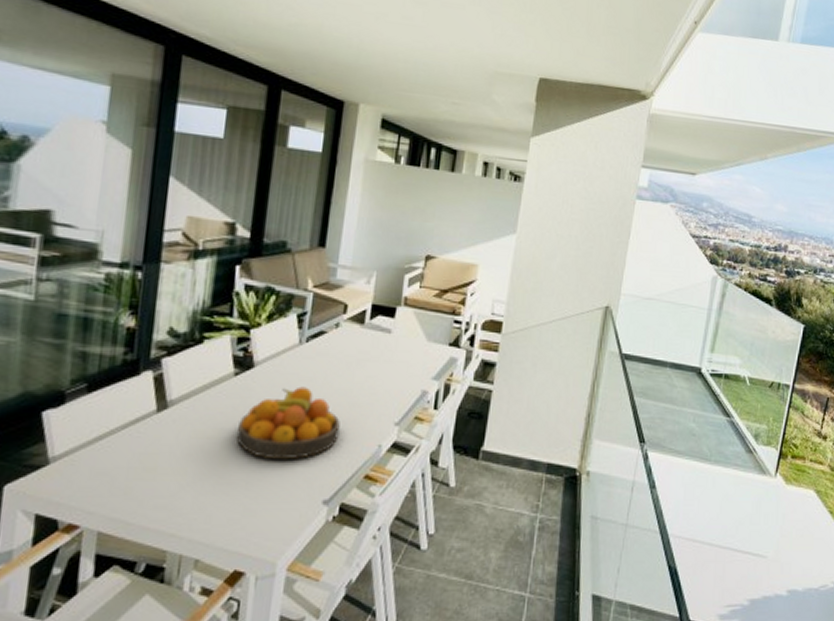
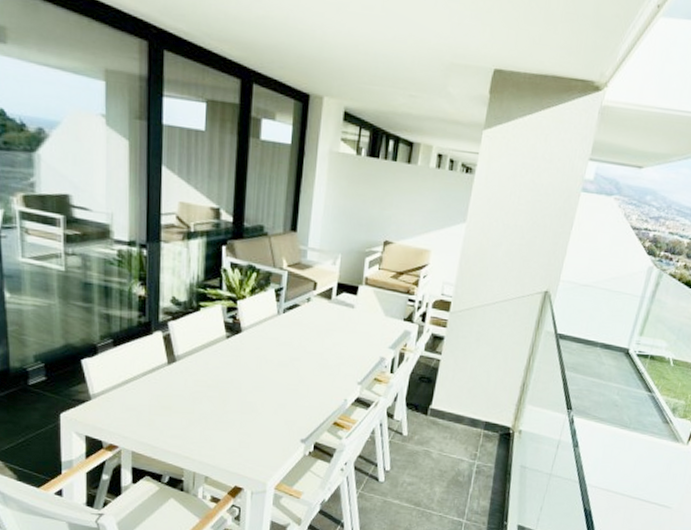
fruit bowl: present [236,386,340,459] -> none [230,349,313,407]

